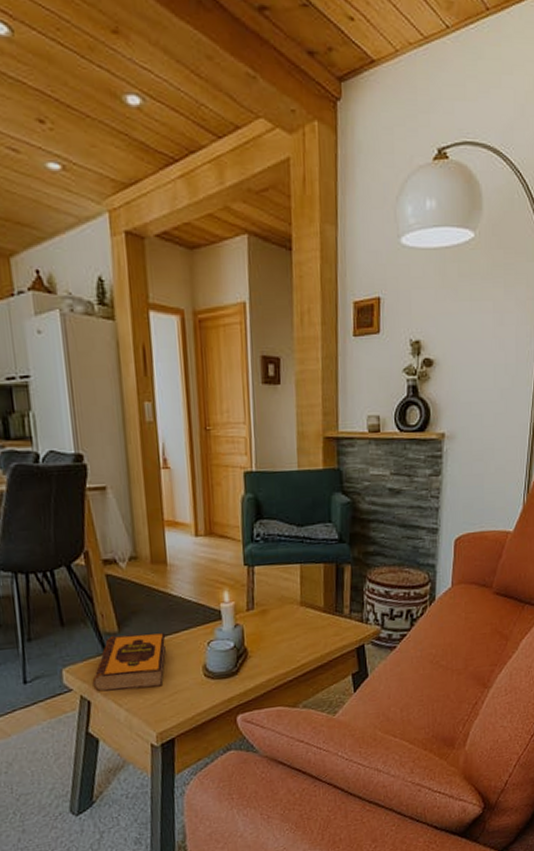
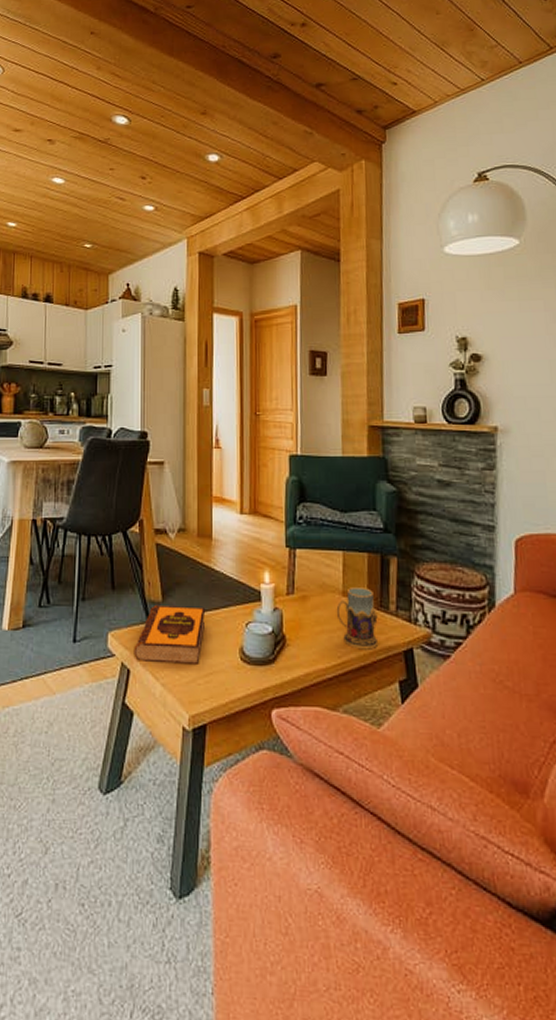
mug: none [294,596,333,652] -> present [336,587,378,650]

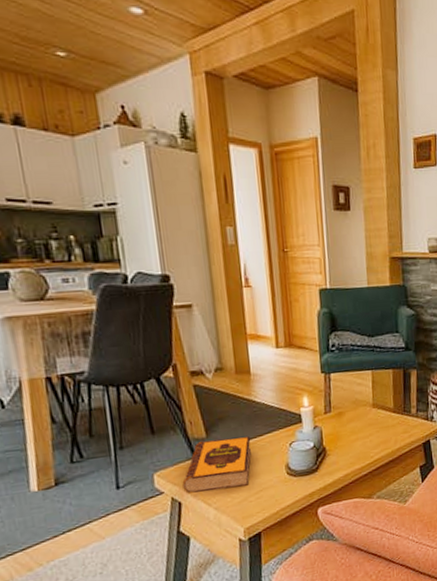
mug: present [336,587,378,650] -> none [368,398,402,448]

